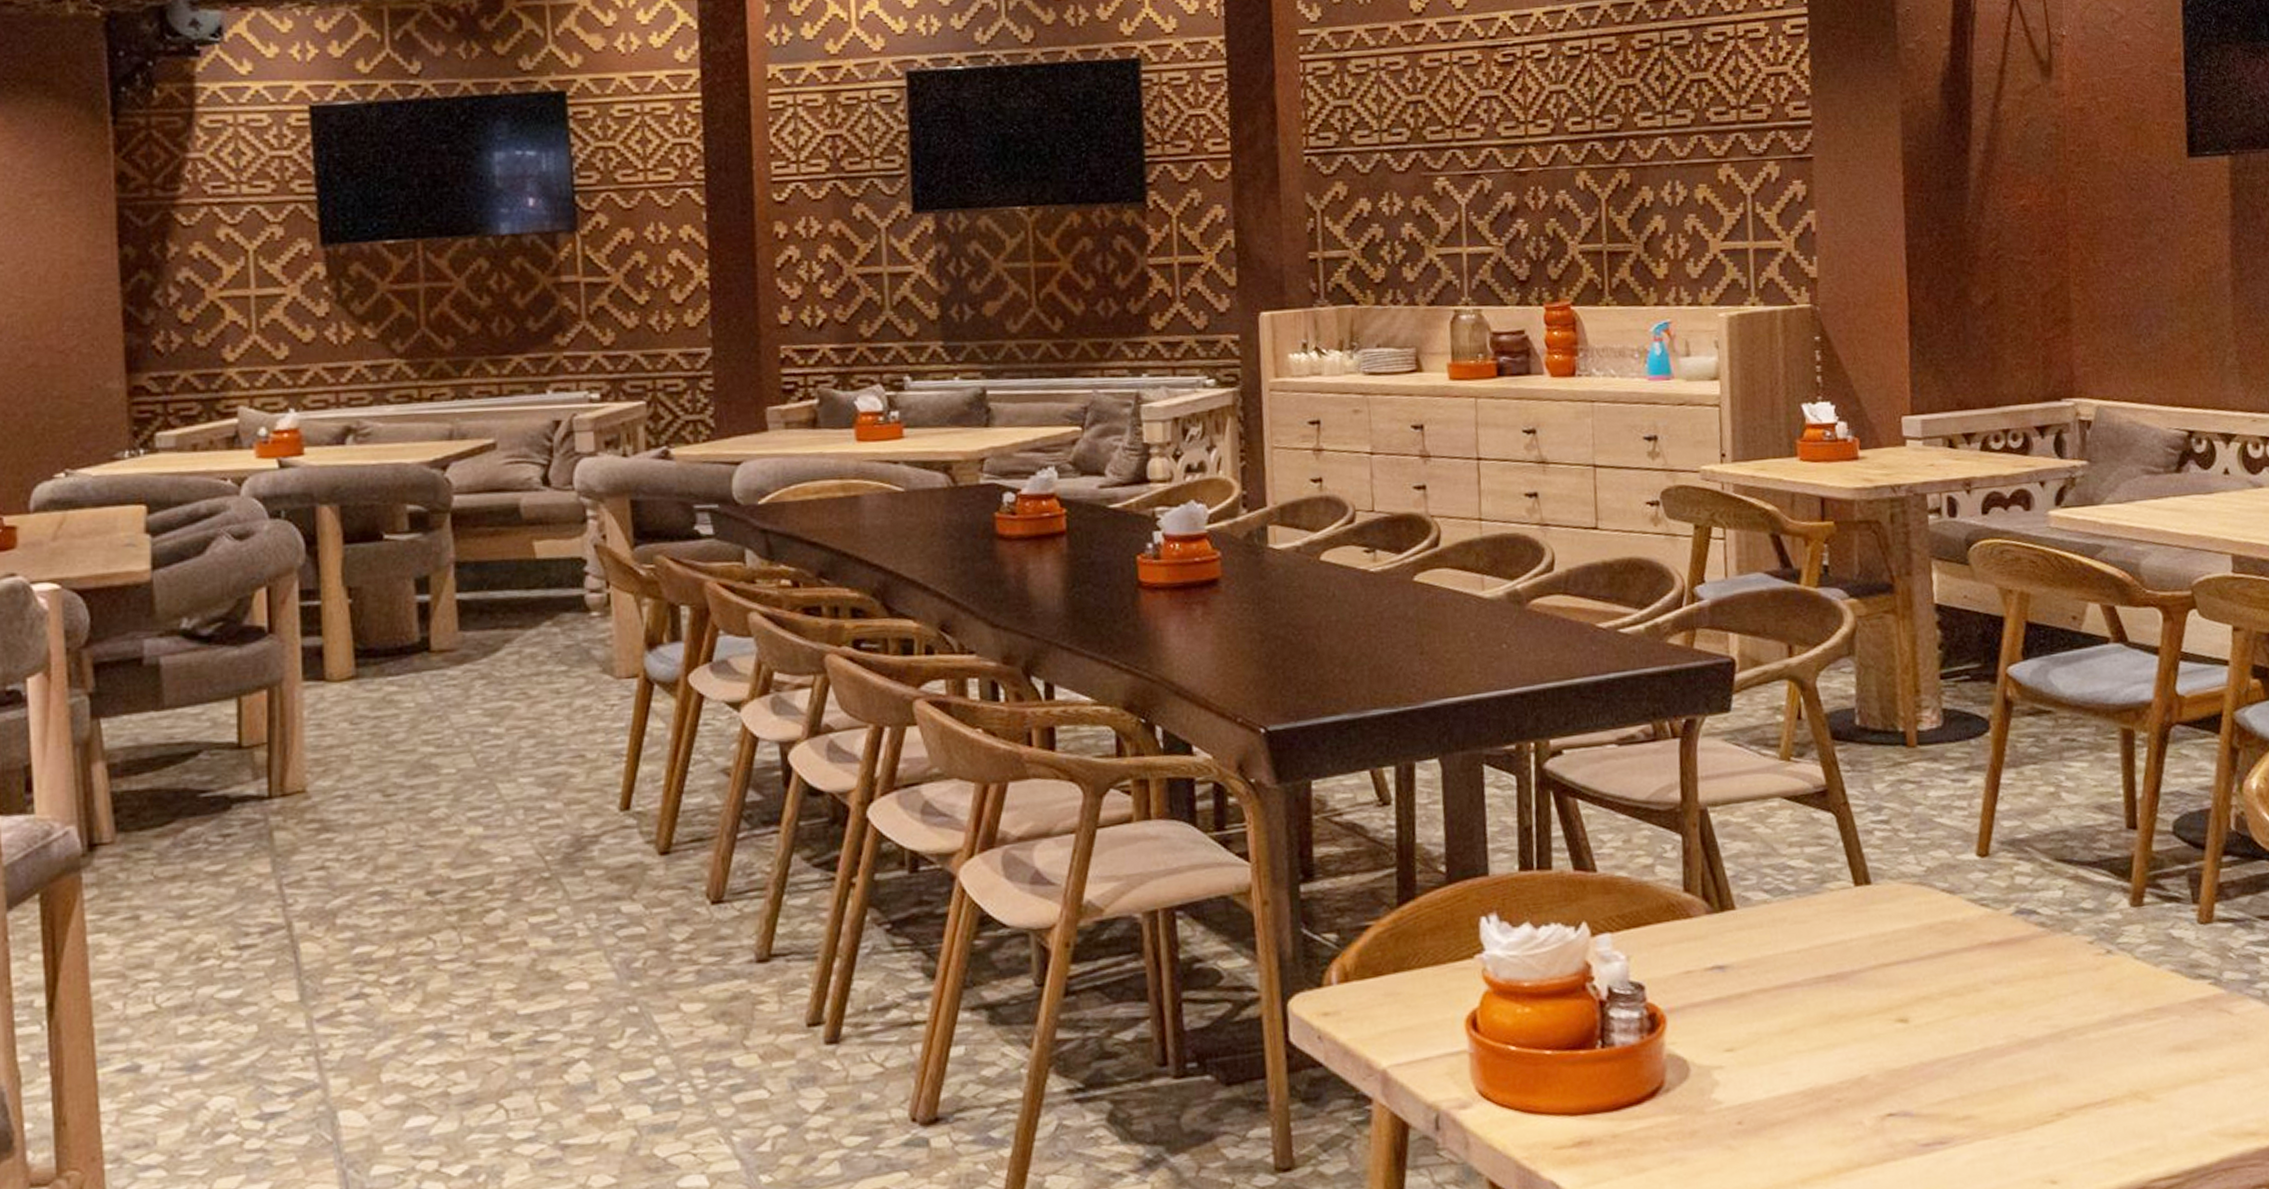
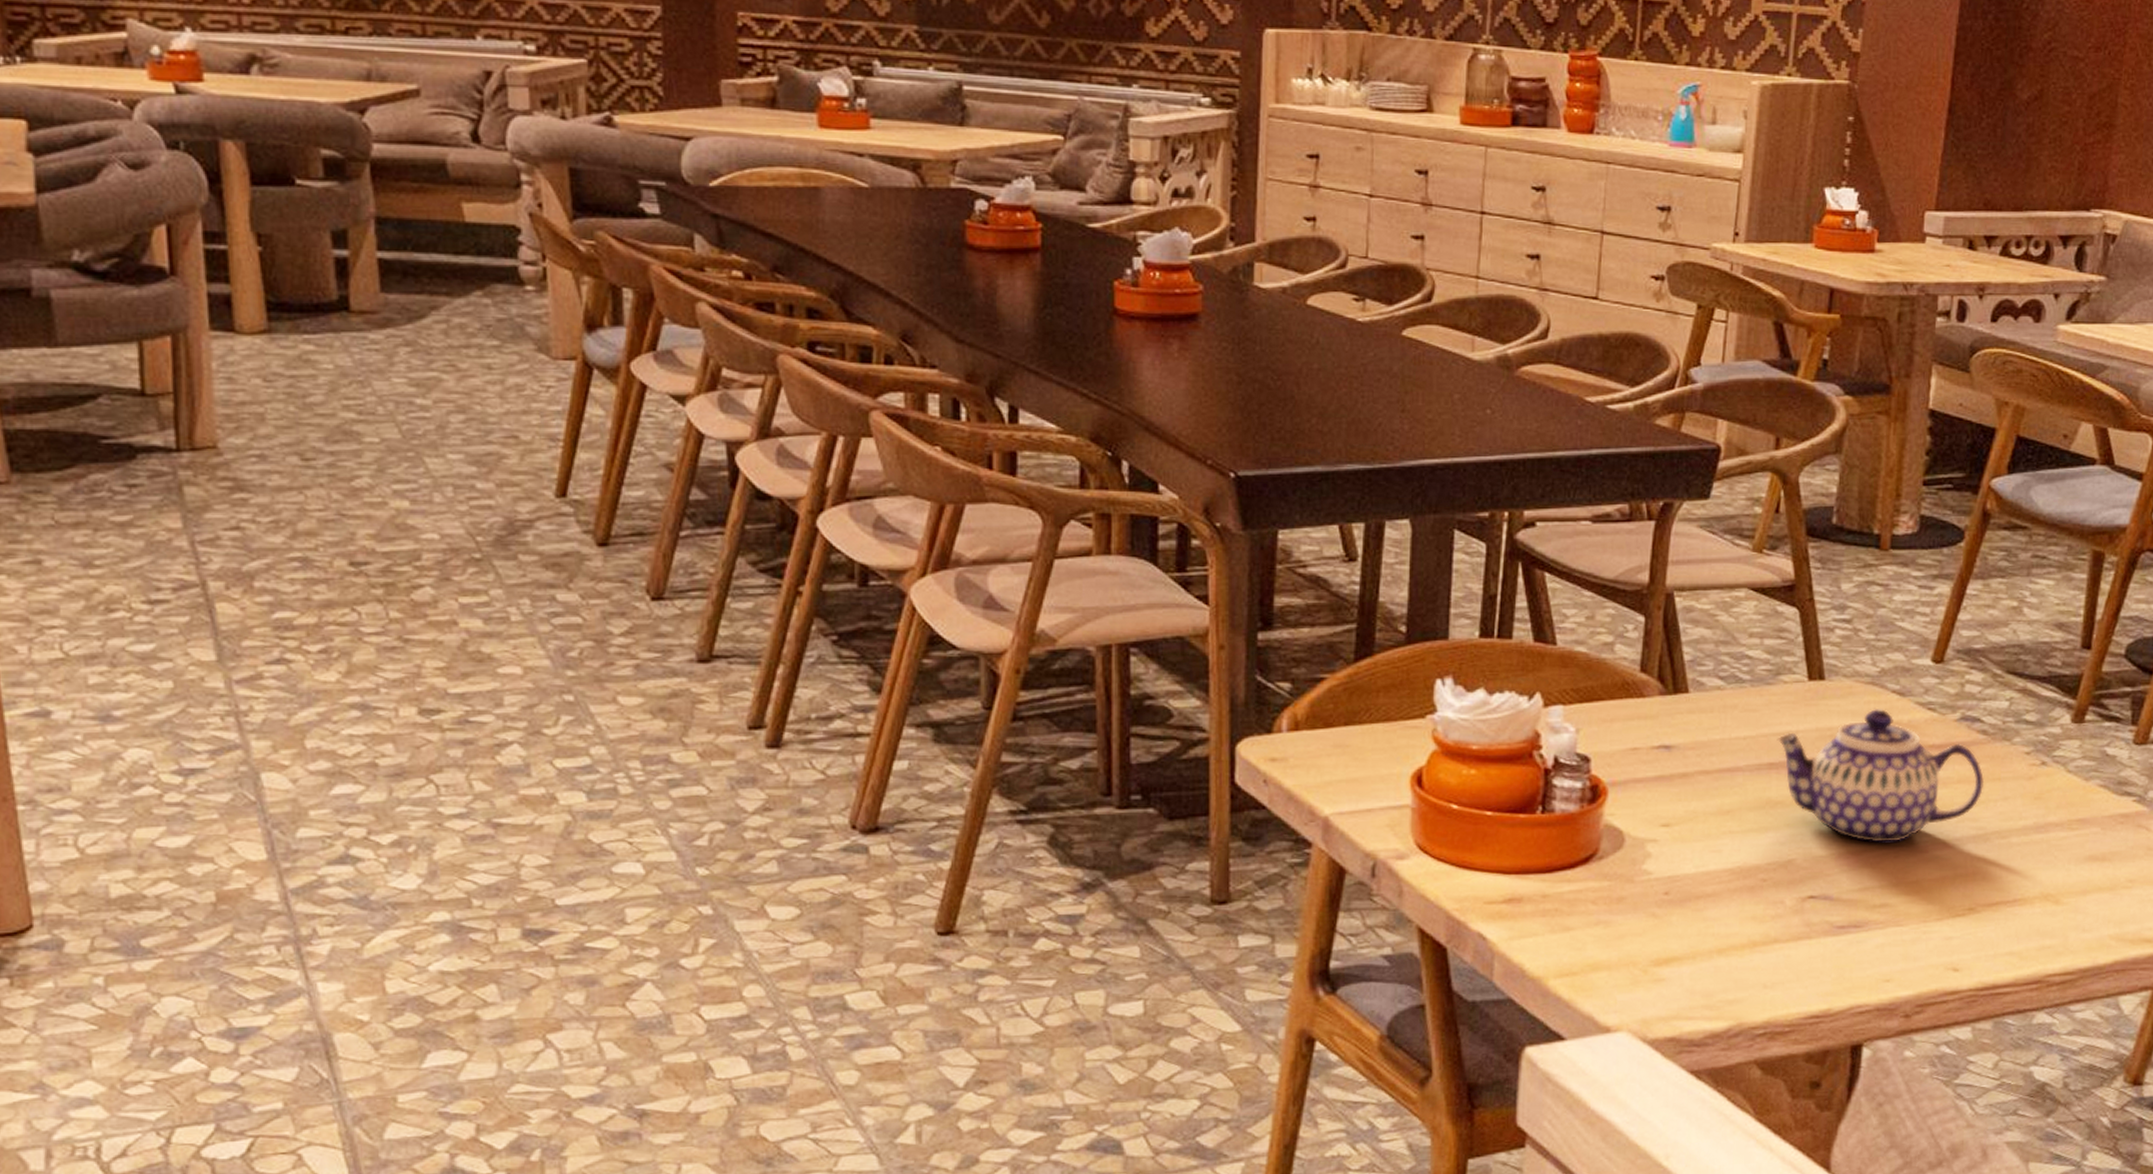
teapot: none [1831,909,2051,1051] -> present [1776,709,1984,843]

